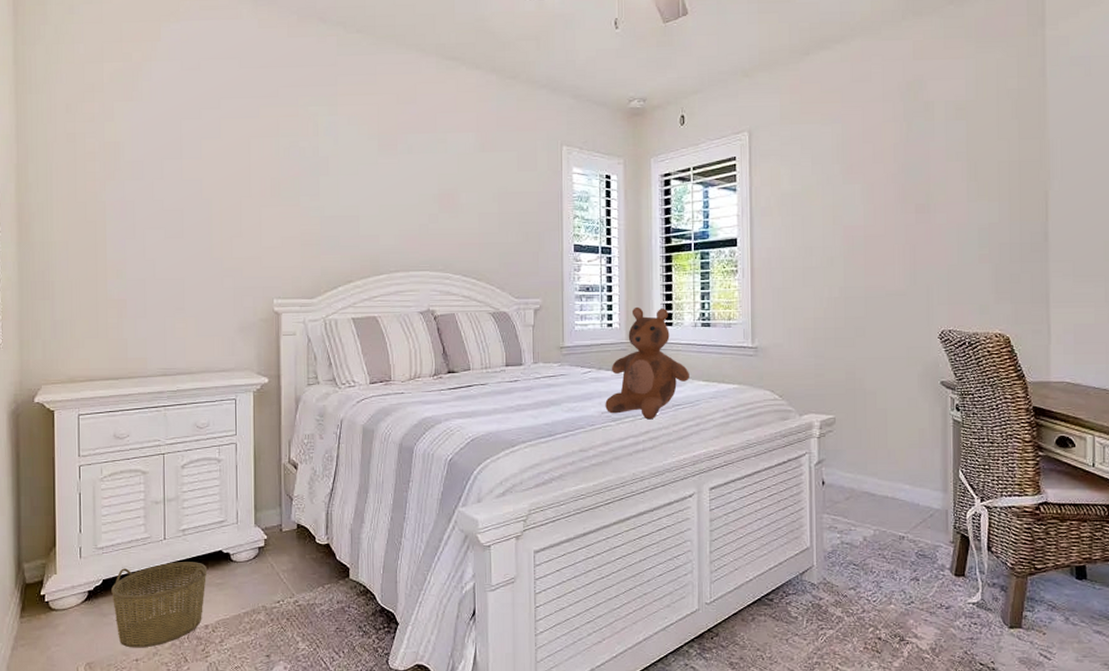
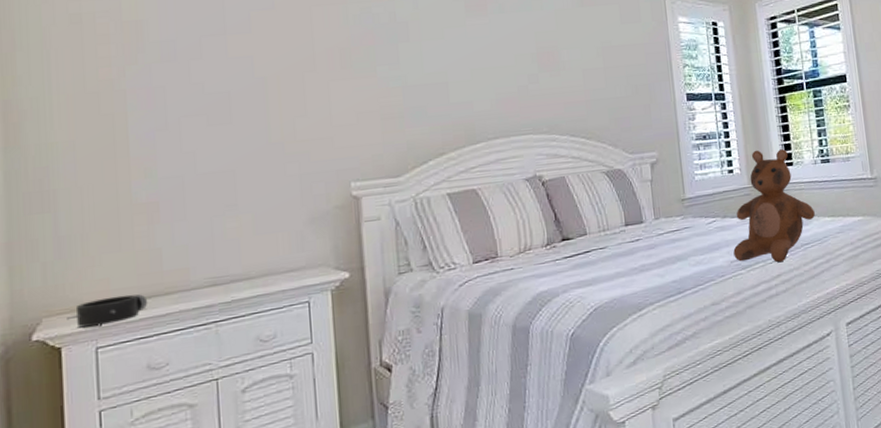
alarm clock: none [59,374,116,397] -> present [67,294,148,328]

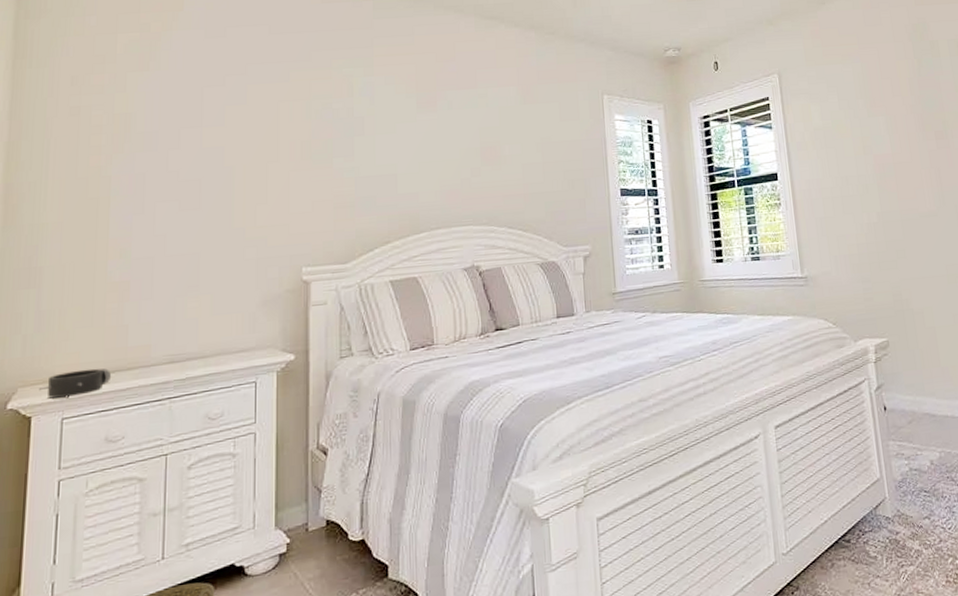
teddy bear: present [733,149,815,263] -> none [662,245,744,361]

